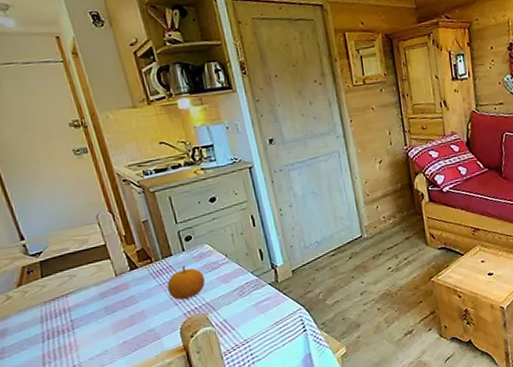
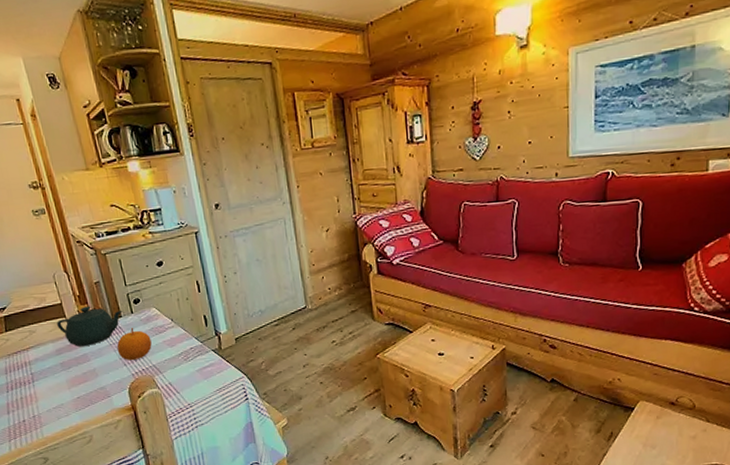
teapot: none [100,246,173,289] -> present [57,306,123,347]

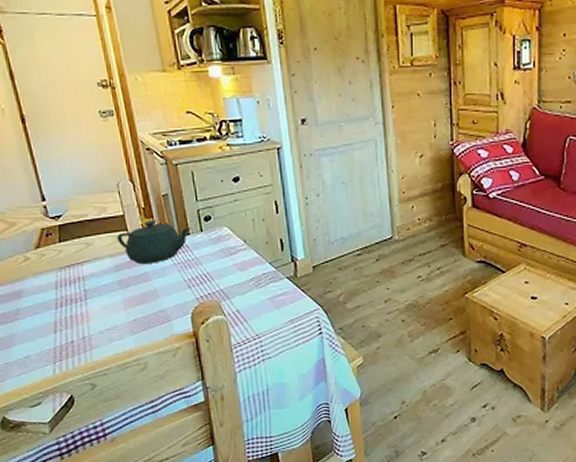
fruit: present [116,327,152,360] -> none [181,246,221,282]

